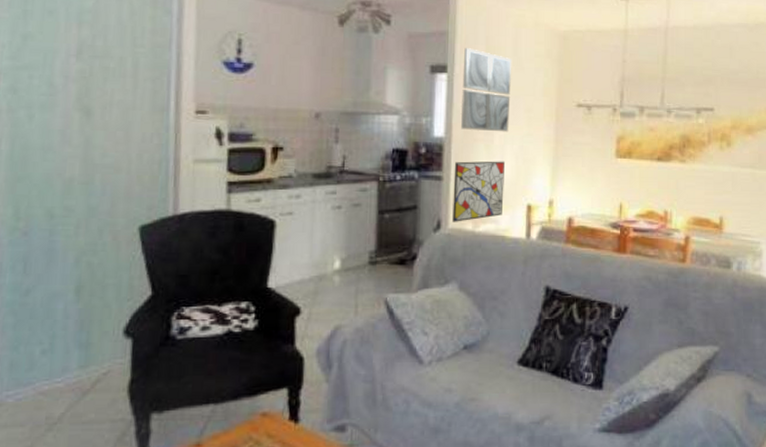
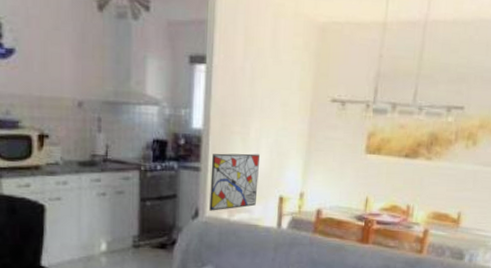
wall art: present [460,48,512,132] -> none [218,38,271,126]

